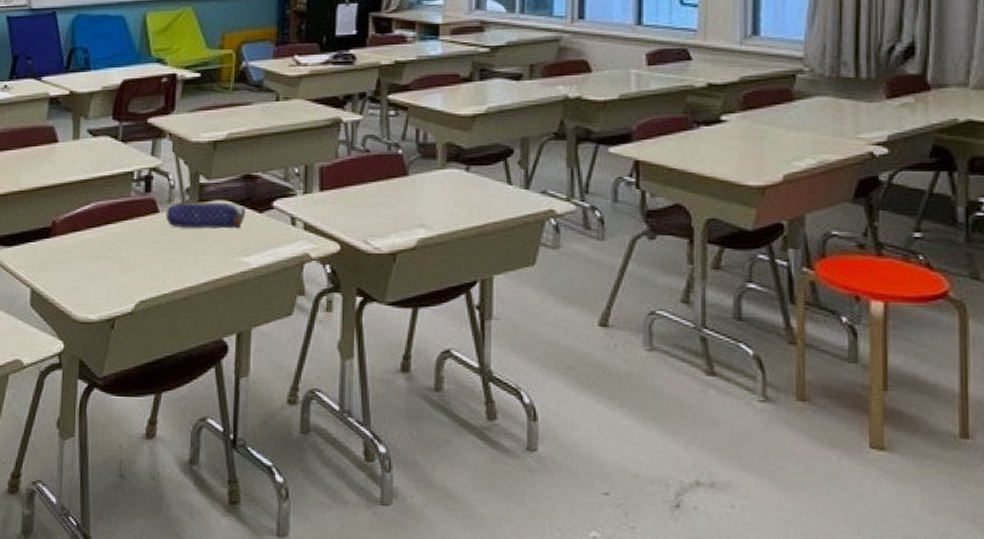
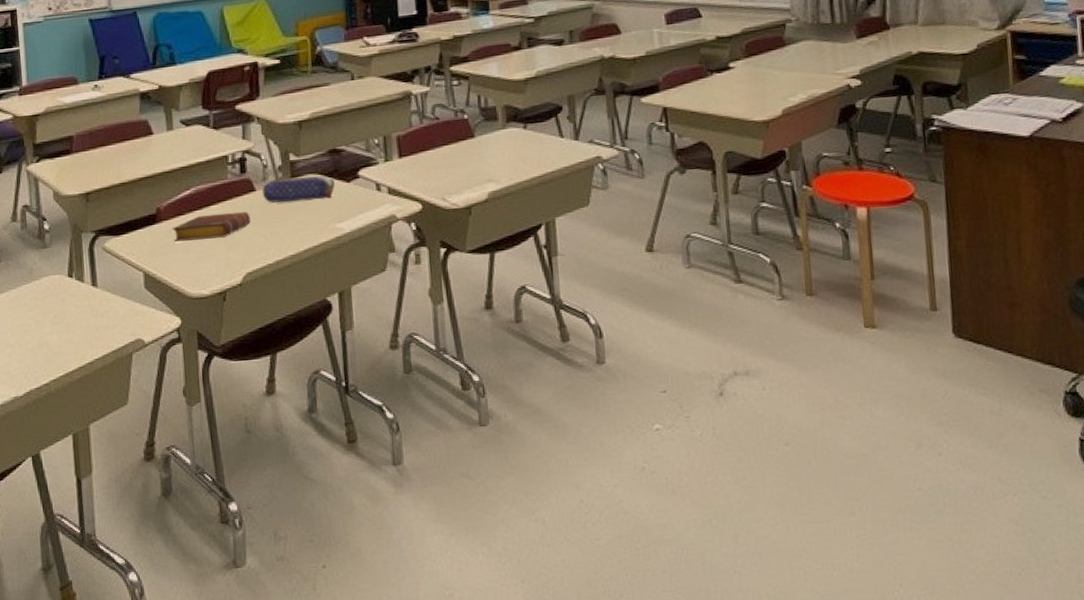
book: none [66,233,150,260] -> present [172,211,251,242]

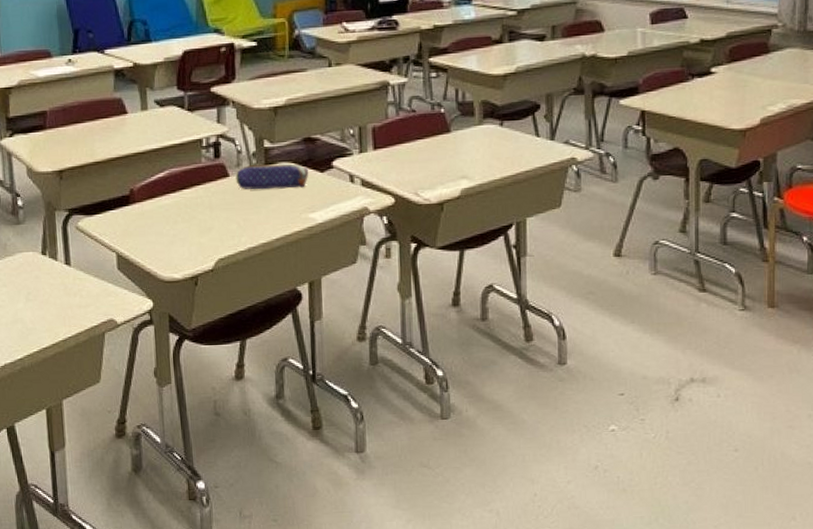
book: present [172,211,251,242] -> none [145,196,224,224]

